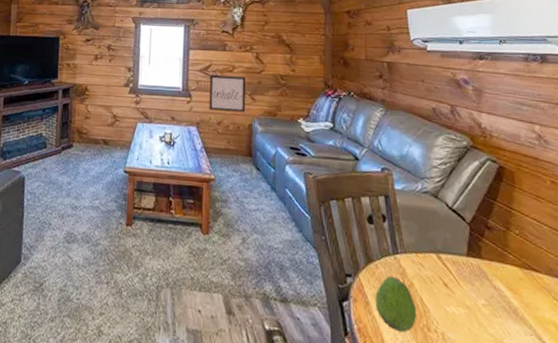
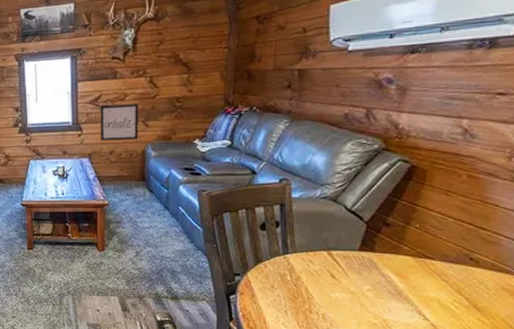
fruit: present [375,275,418,333] -> none [261,272,301,316]

